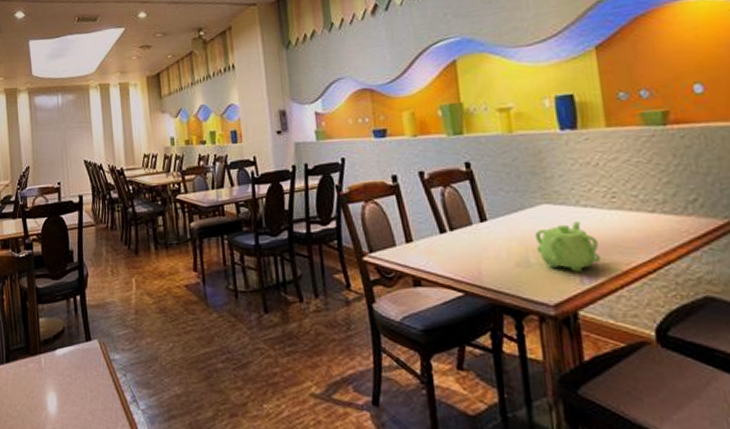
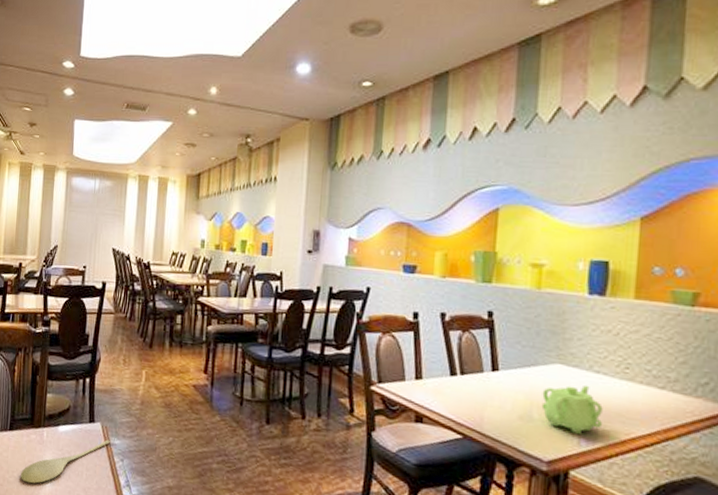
spoon: none [23,356,110,415] -> present [20,439,110,484]

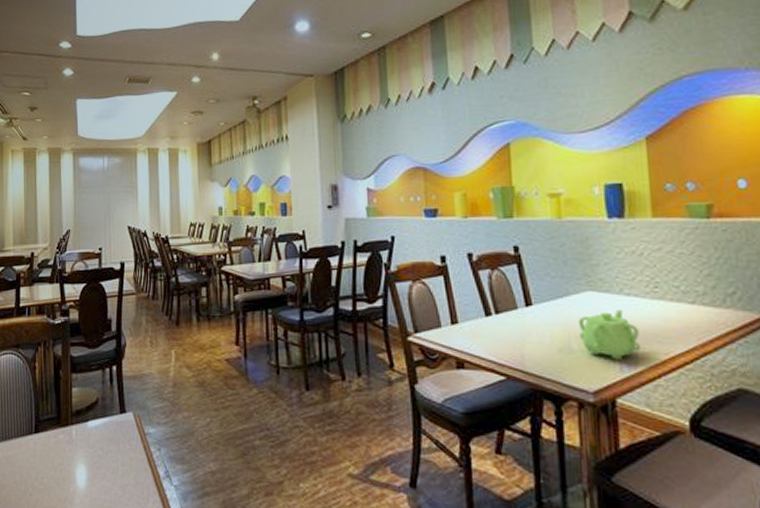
spoon: present [20,439,110,484] -> none [50,429,144,489]

